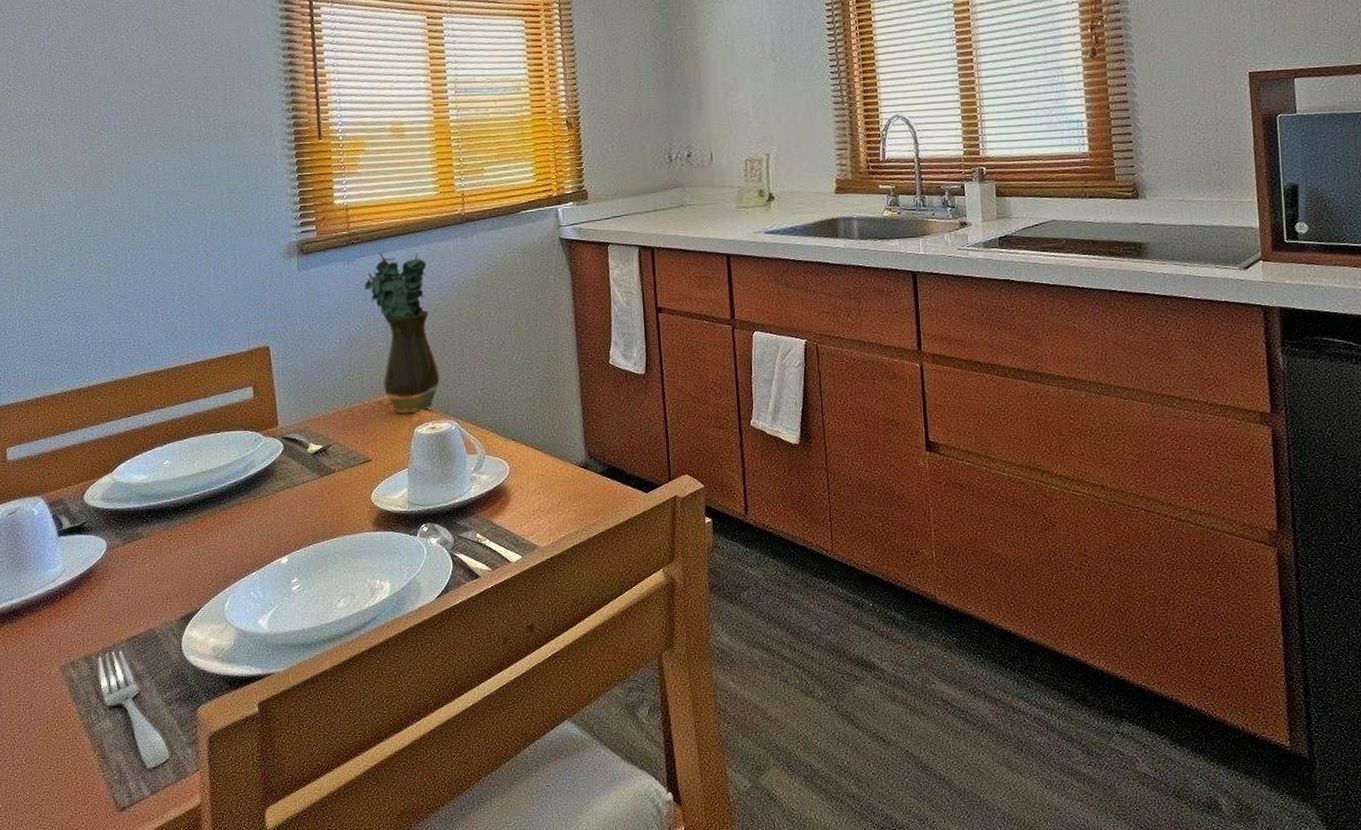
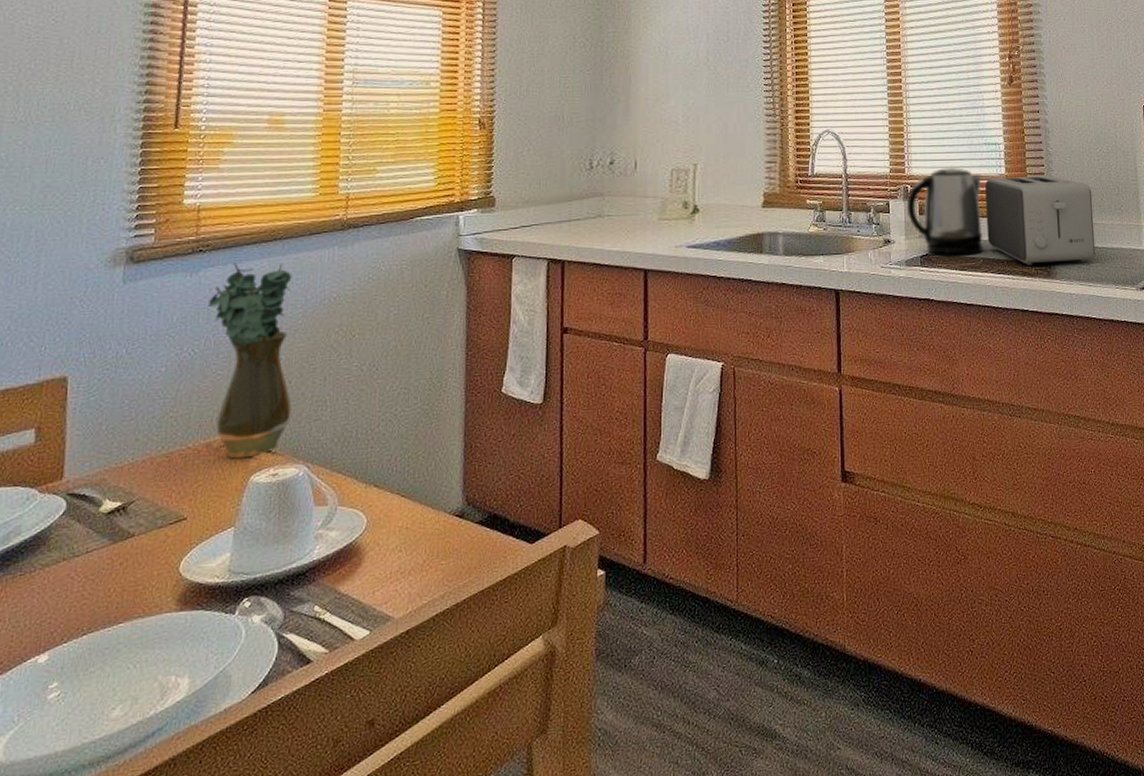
kettle: none [982,147,1066,237] -> present [906,167,984,256]
toaster: none [1067,152,1192,246] -> present [985,175,1096,266]

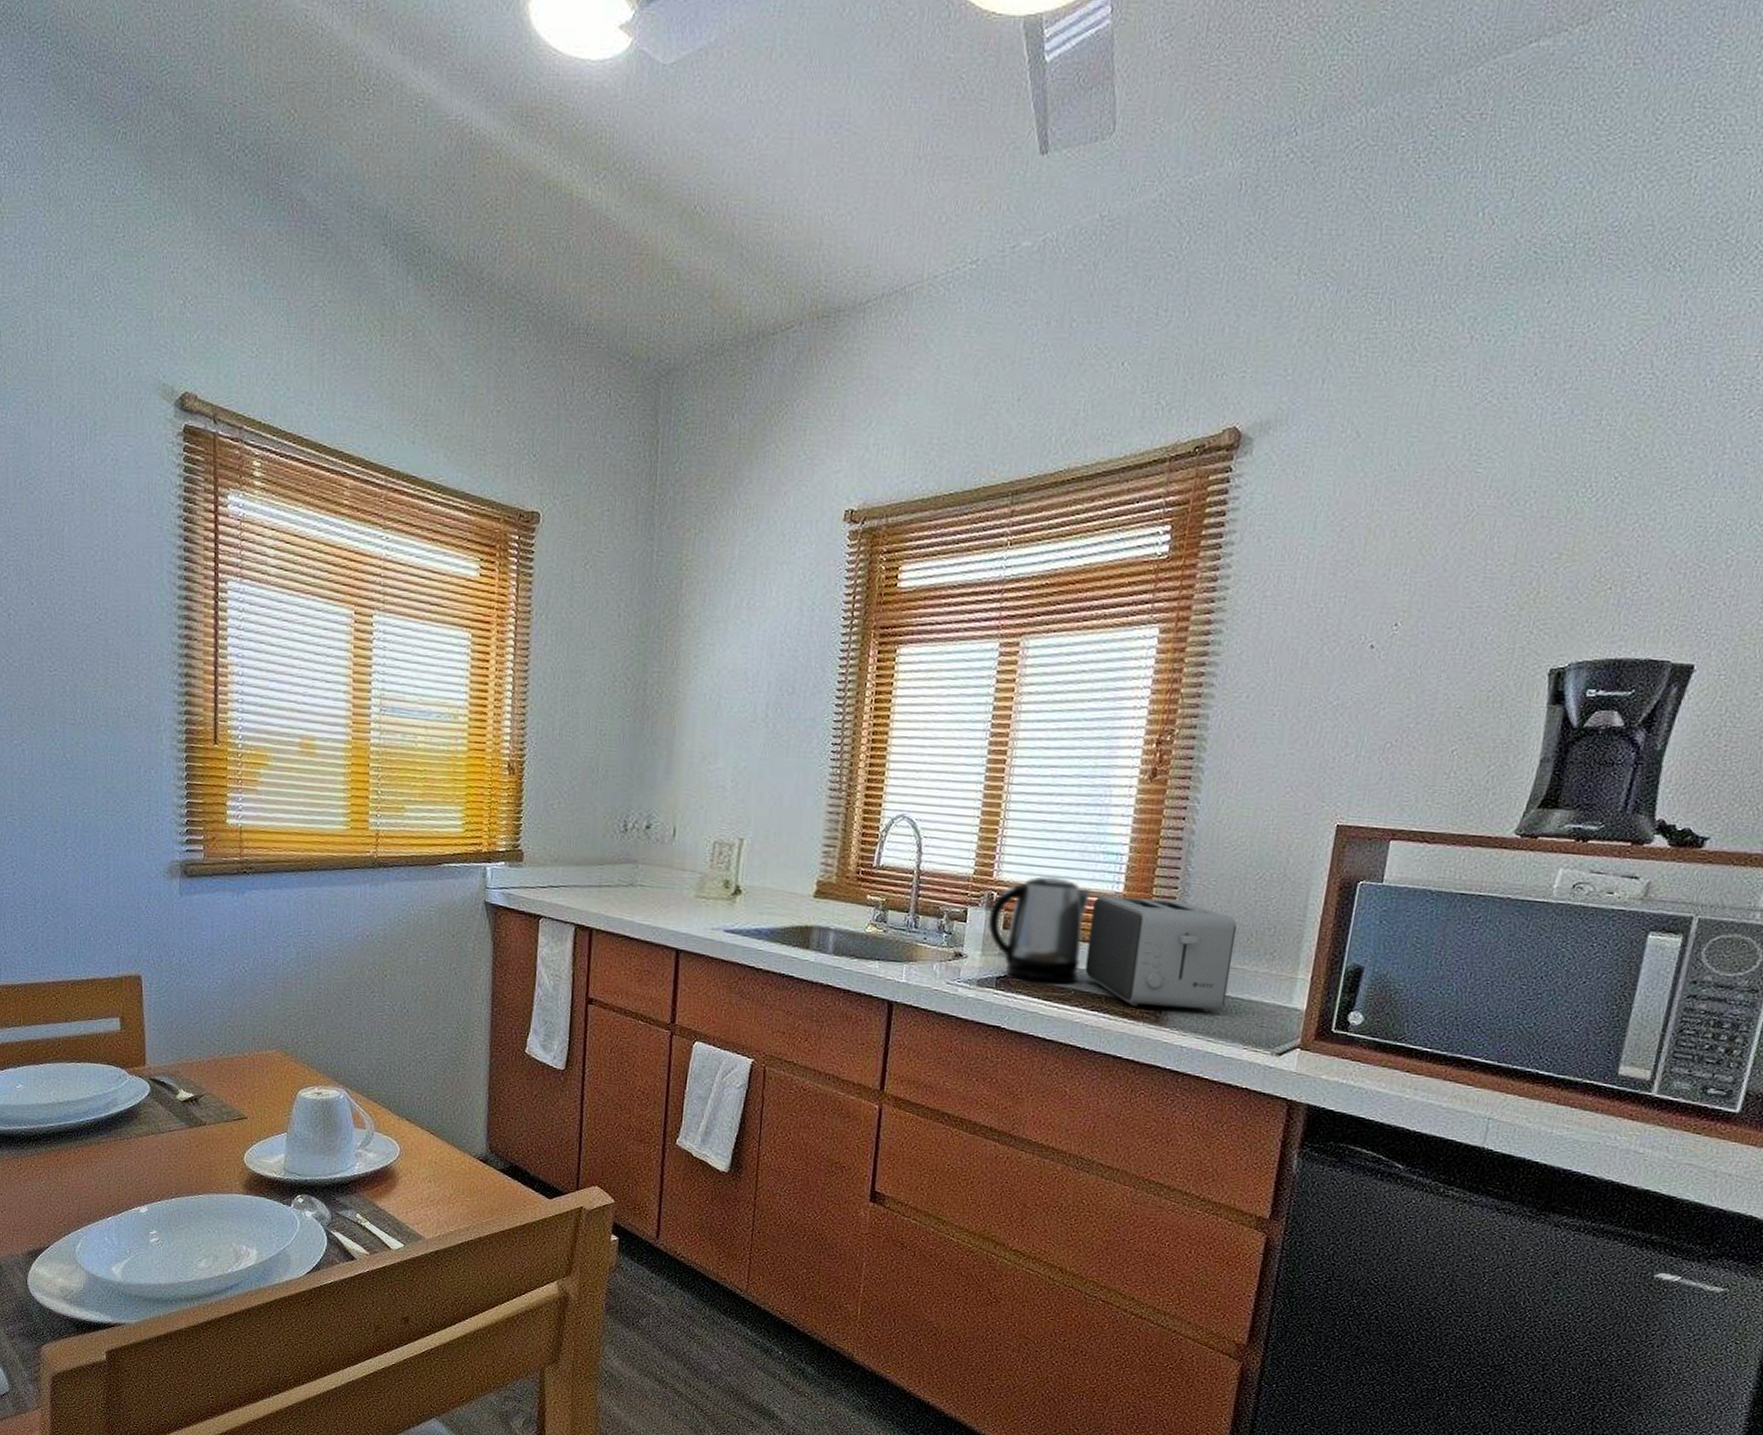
vase: present [209,263,292,459] -> none [255,888,331,1075]

